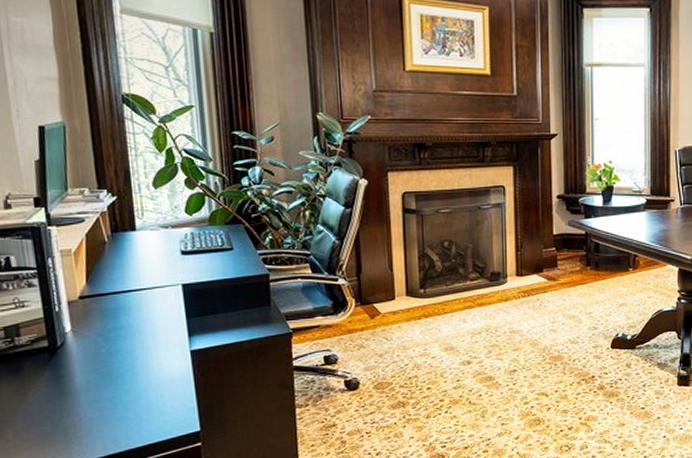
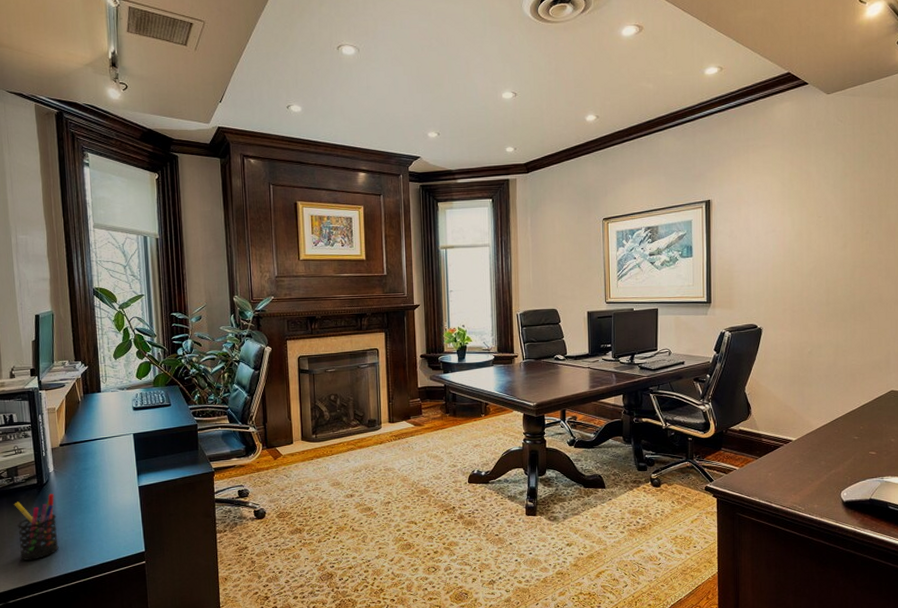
pen holder: none [15,359,82,444] -> present [14,494,59,561]

